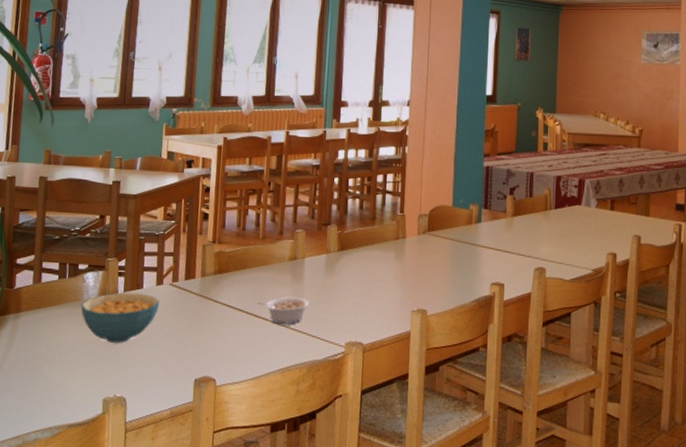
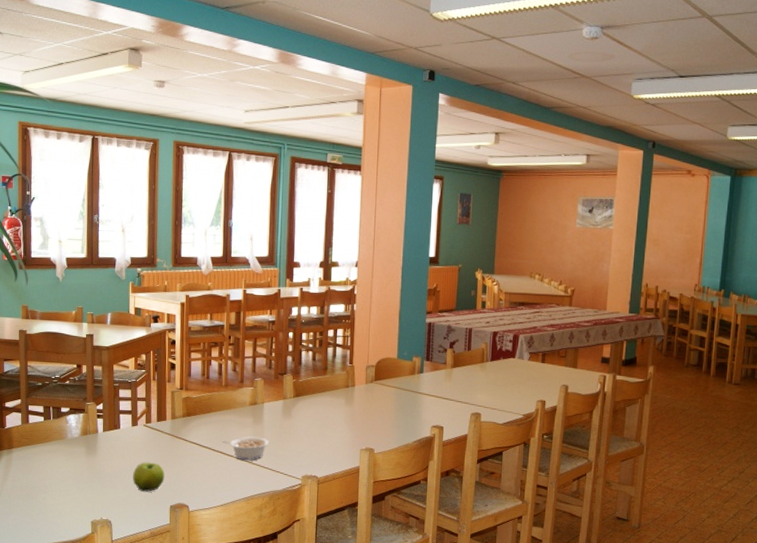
cereal bowl: present [81,292,159,343] -> none [66,432,135,475]
fruit: none [153,327,190,363] -> present [133,462,165,492]

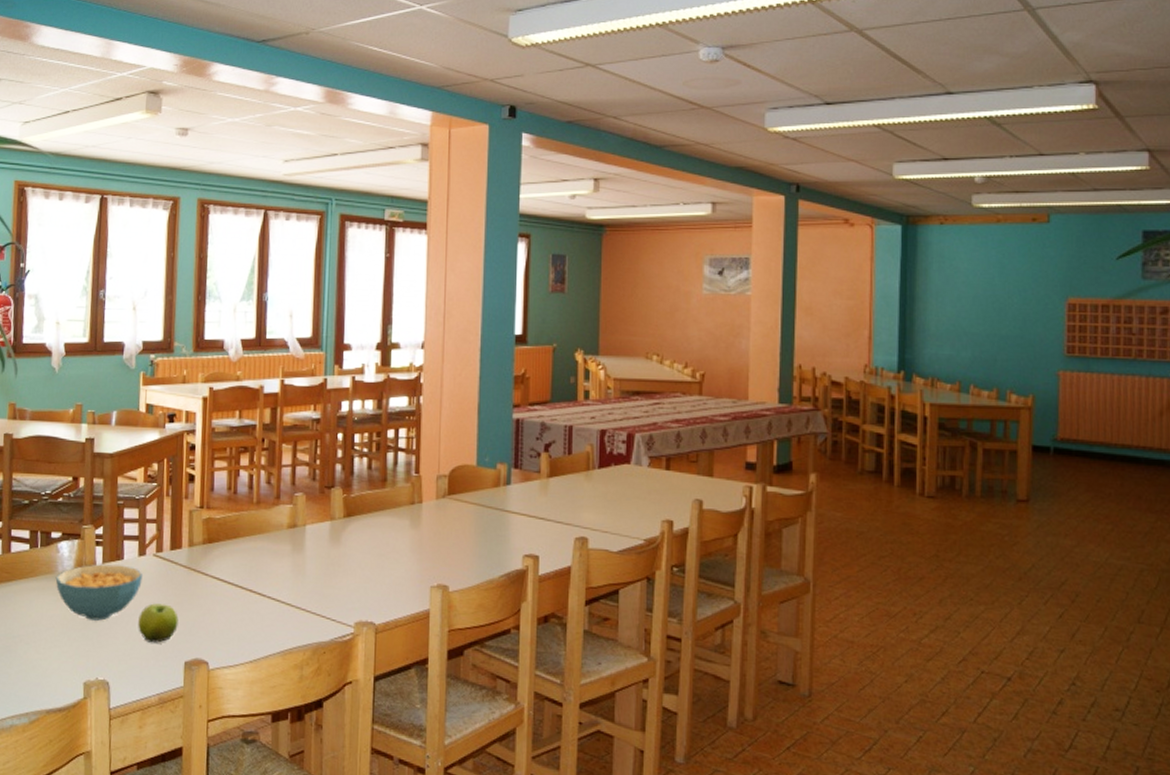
cereal bowl: none [66,432,135,475] -> present [55,564,142,621]
legume: present [222,436,269,461] -> none [252,569,313,602]

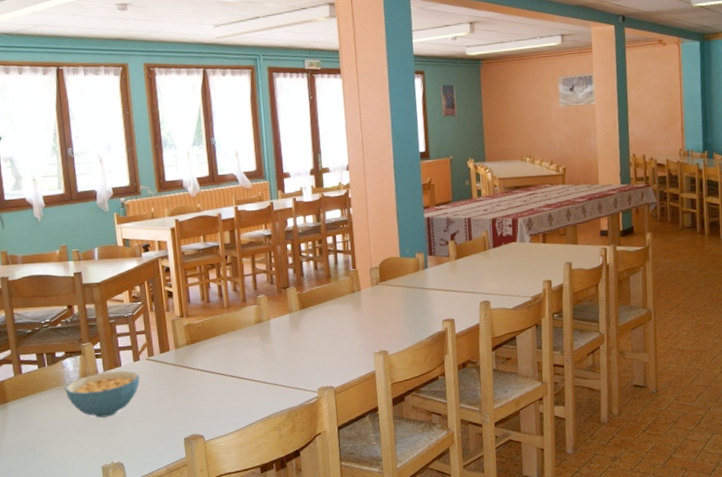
fruit: present [138,603,179,643] -> none [141,396,175,428]

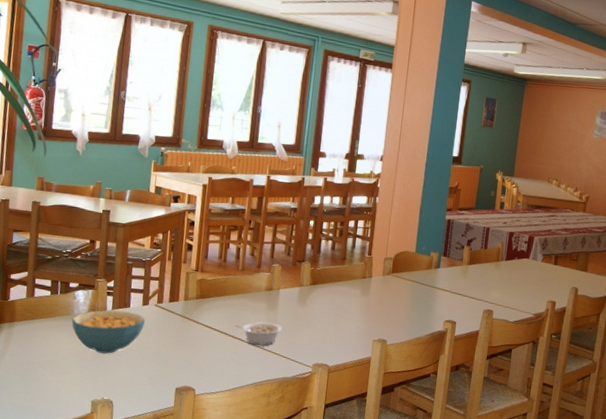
legume: none [230,355,280,381] -> present [234,322,282,346]

